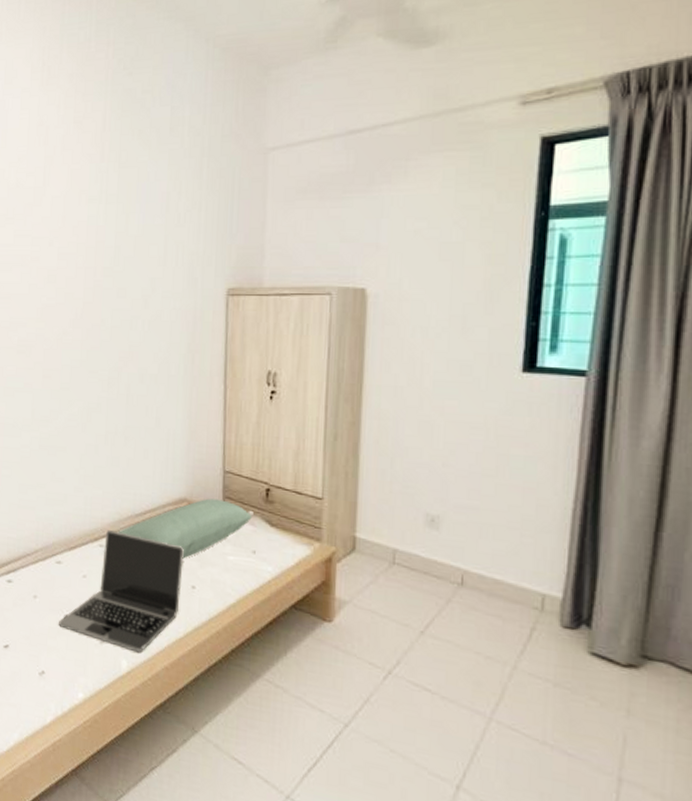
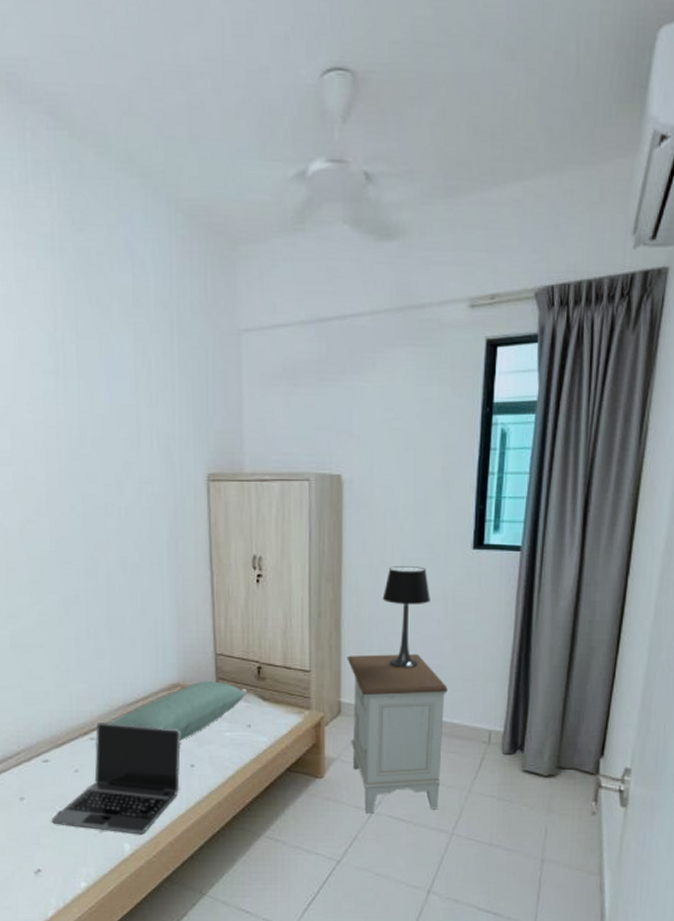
nightstand: none [364,485,487,684] -> present [347,654,448,814]
table lamp: none [408,388,467,507] -> present [382,566,430,669]

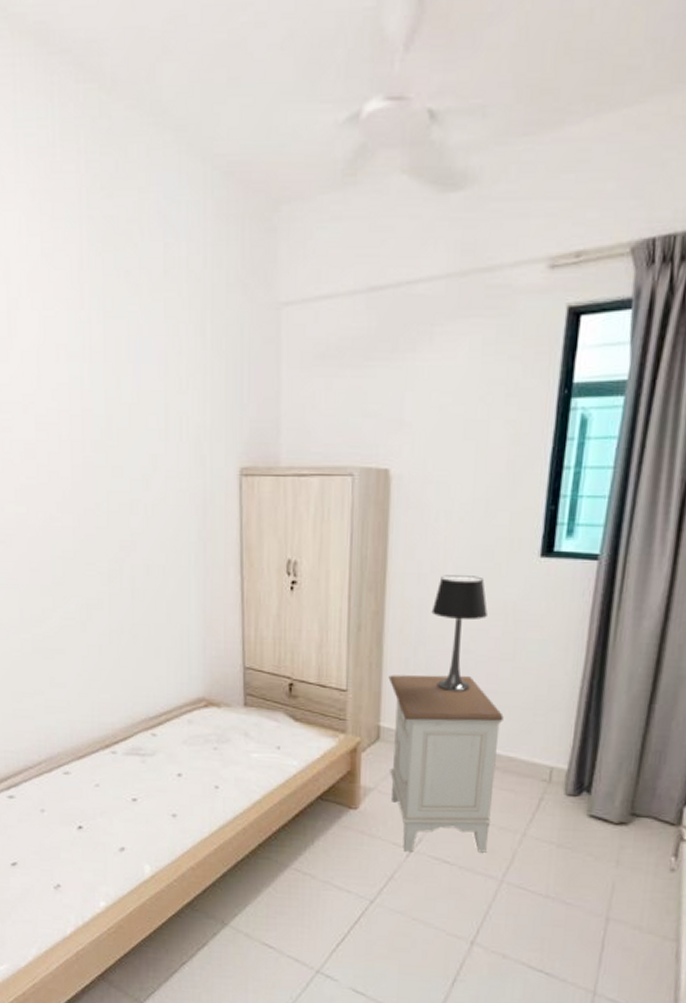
laptop: present [52,721,181,835] -> none [72,735,205,857]
pillow: present [110,681,247,741] -> none [132,696,277,760]

